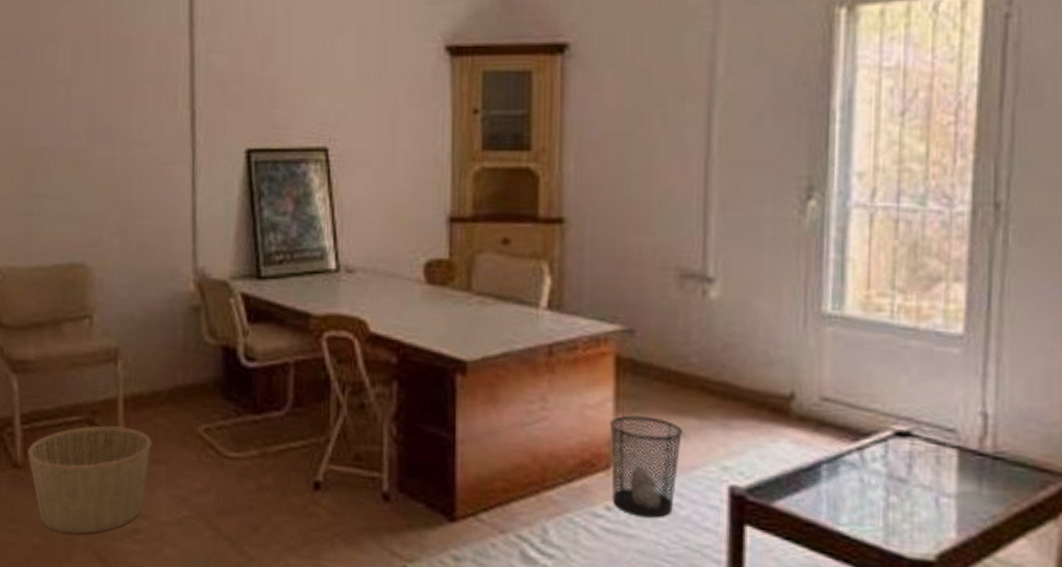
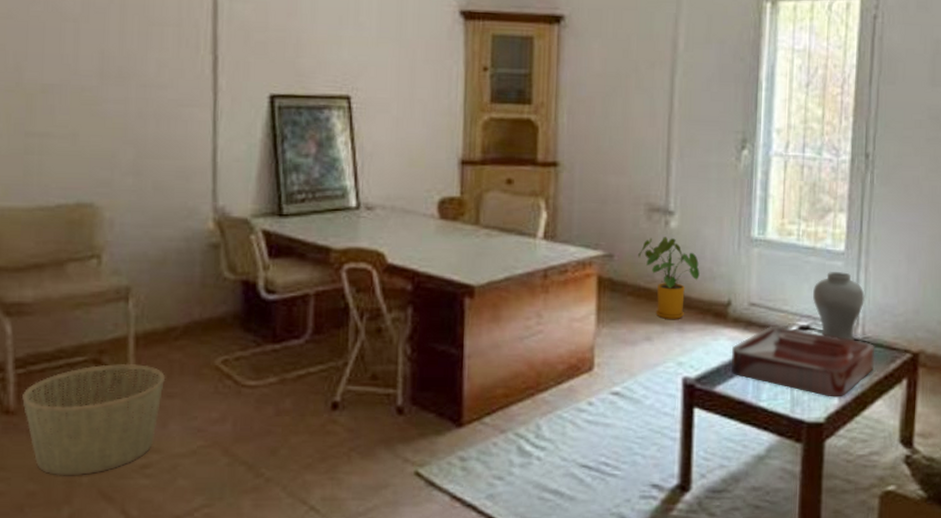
waste bin: present [609,415,682,518] -> none [592,325,649,408]
house plant: none [666,310,750,413] -> present [637,237,700,319]
decorative tray: none [795,428,1014,530] -> present [730,325,875,397]
vase: none [914,361,996,456] -> present [812,272,865,341]

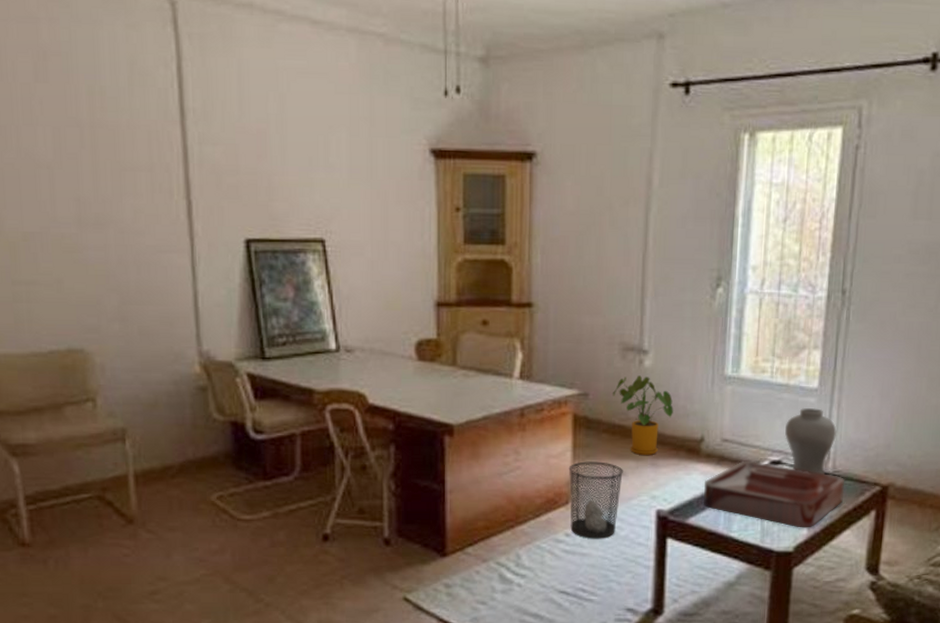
basket: present [22,363,166,476] -> none [35,499,167,602]
waste bin: none [592,325,649,408] -> present [568,461,623,539]

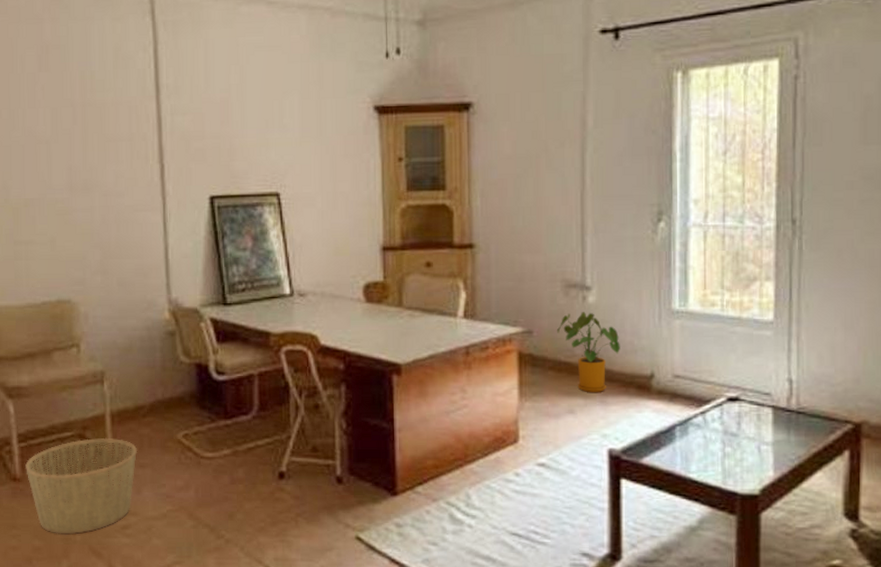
basket: none [35,499,167,602] -> present [25,437,138,534]
waste bin: present [568,461,623,539] -> none [515,399,572,479]
decorative tray: present [703,460,845,528] -> none [656,397,812,469]
vase: present [784,408,837,475] -> none [740,342,798,412]

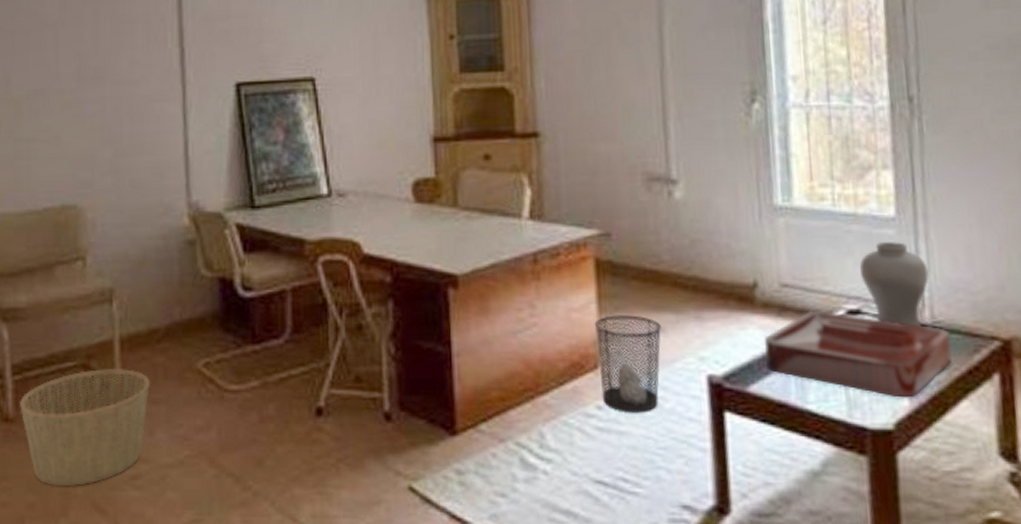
waste bin: none [515,399,572,479] -> present [594,315,661,413]
house plant: present [556,312,620,392] -> none [638,210,716,306]
decorative tray: none [656,397,812,469] -> present [763,310,952,398]
vase: none [740,342,798,412] -> present [859,242,929,327]

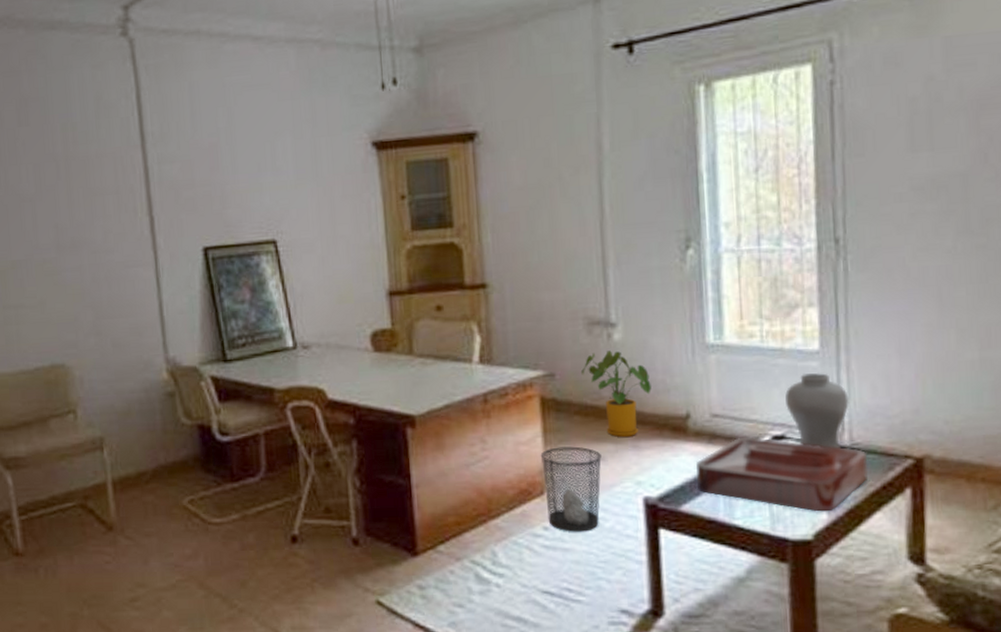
basket: present [20,368,151,487] -> none [27,506,143,610]
house plant: none [638,210,716,306] -> present [580,350,652,437]

